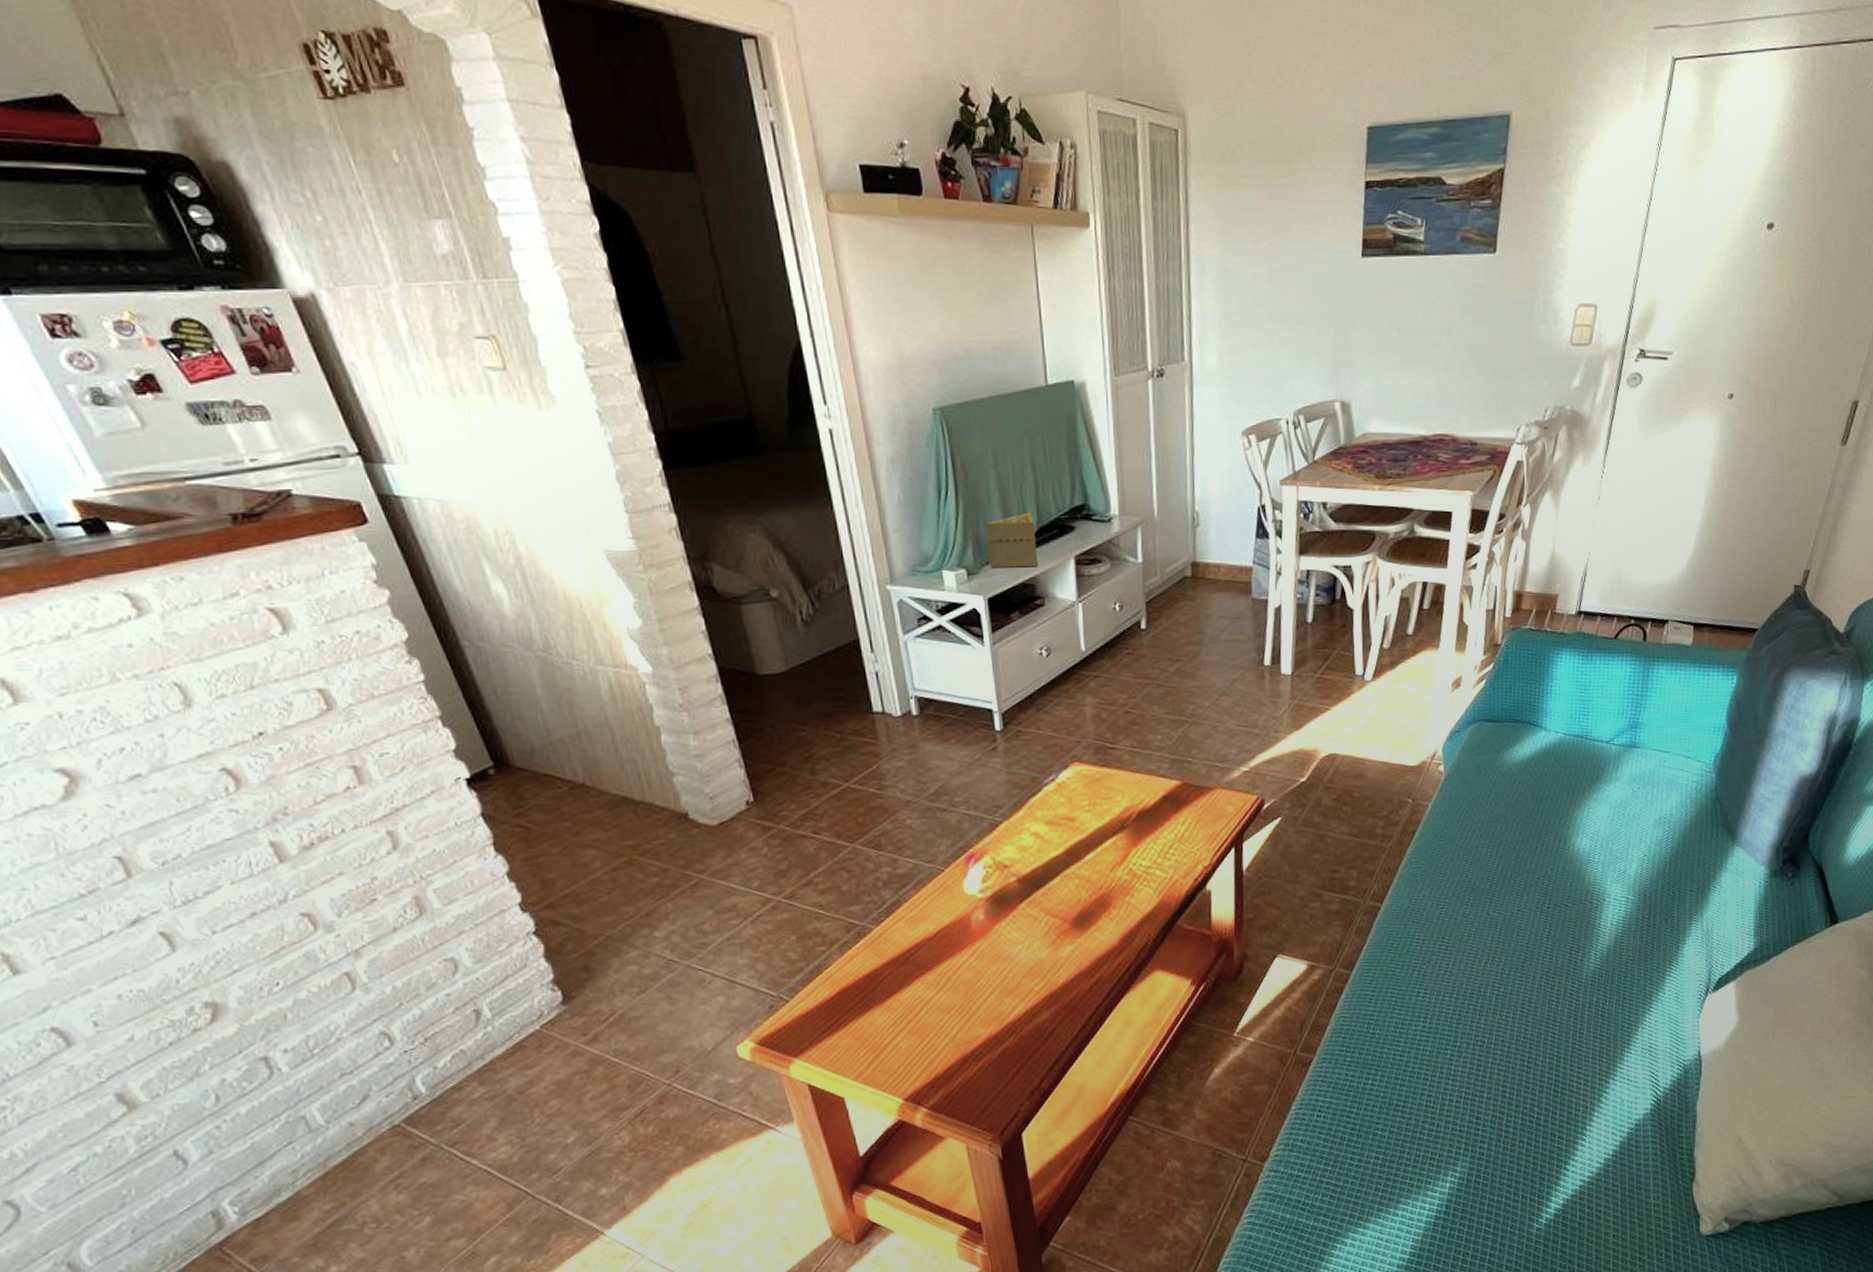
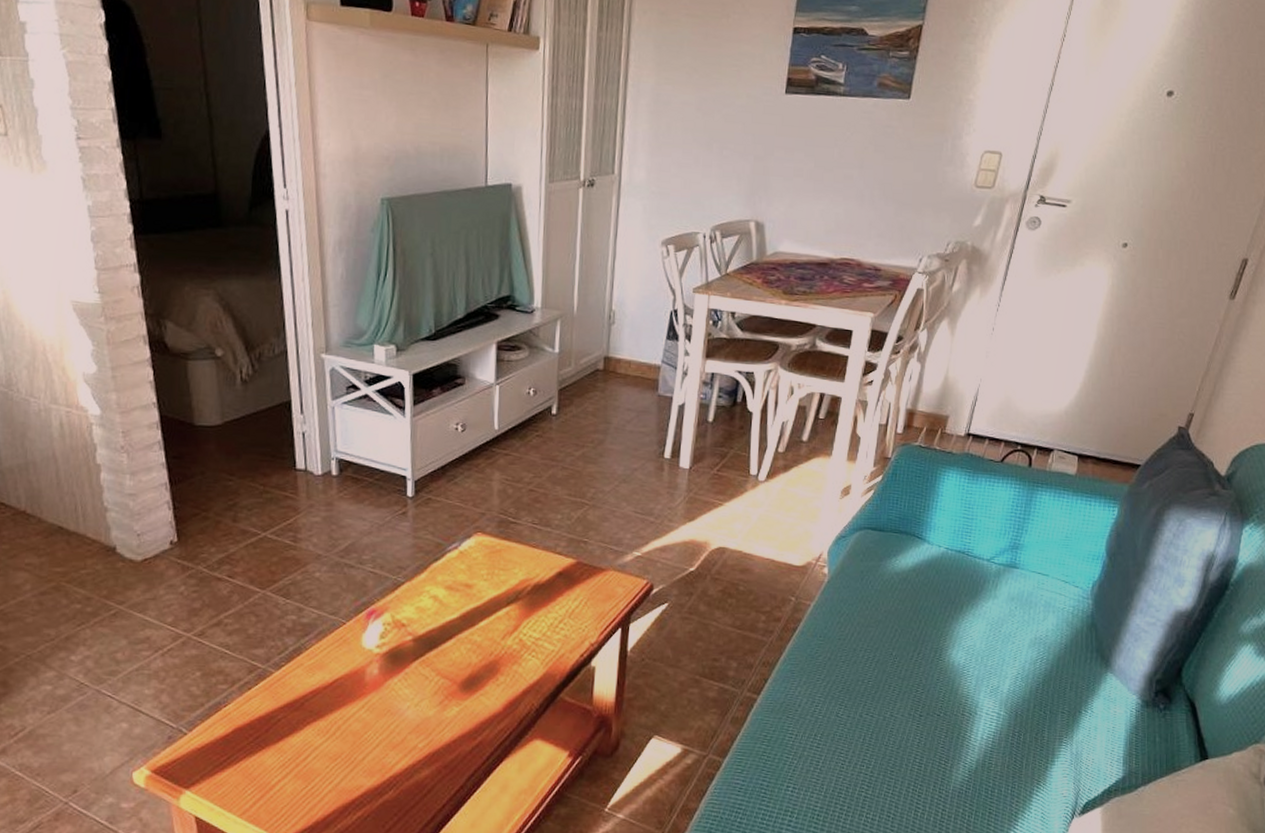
decorative box: present [984,512,1038,568] -> none [416,298,463,349]

